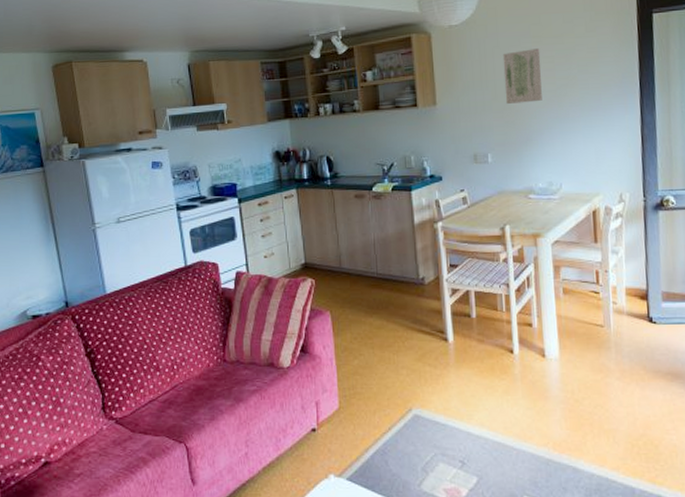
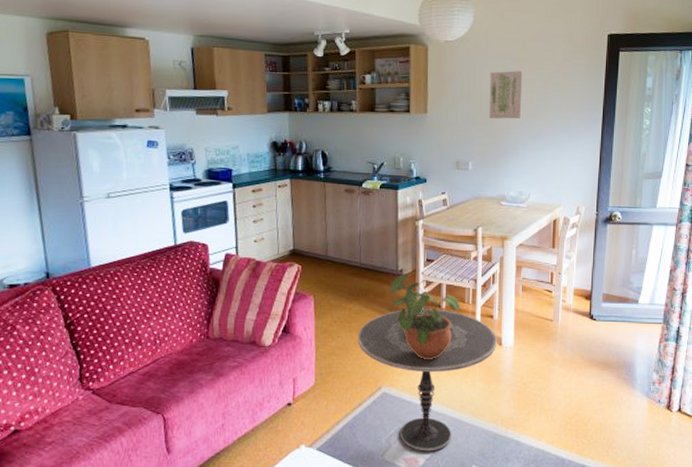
side table: none [381,319,539,481] -> present [357,309,497,452]
potted plant: none [411,281,493,376] -> present [389,273,460,359]

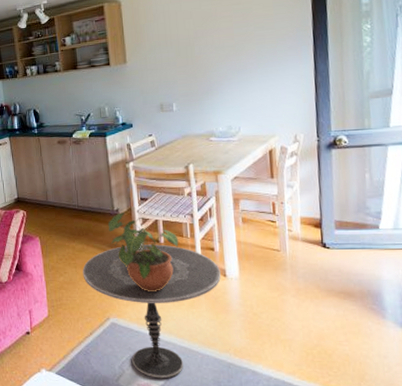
wall art: present [489,71,523,119] -> none [185,10,222,59]

